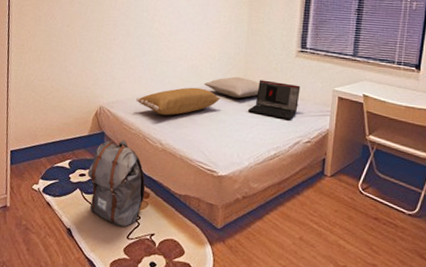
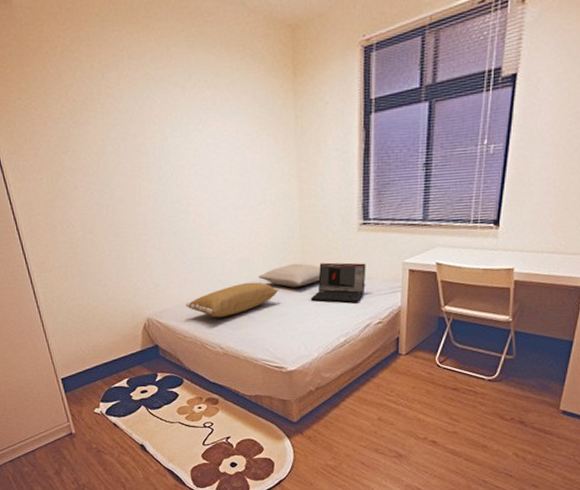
backpack: present [87,140,146,227] -> none [148,349,214,436]

